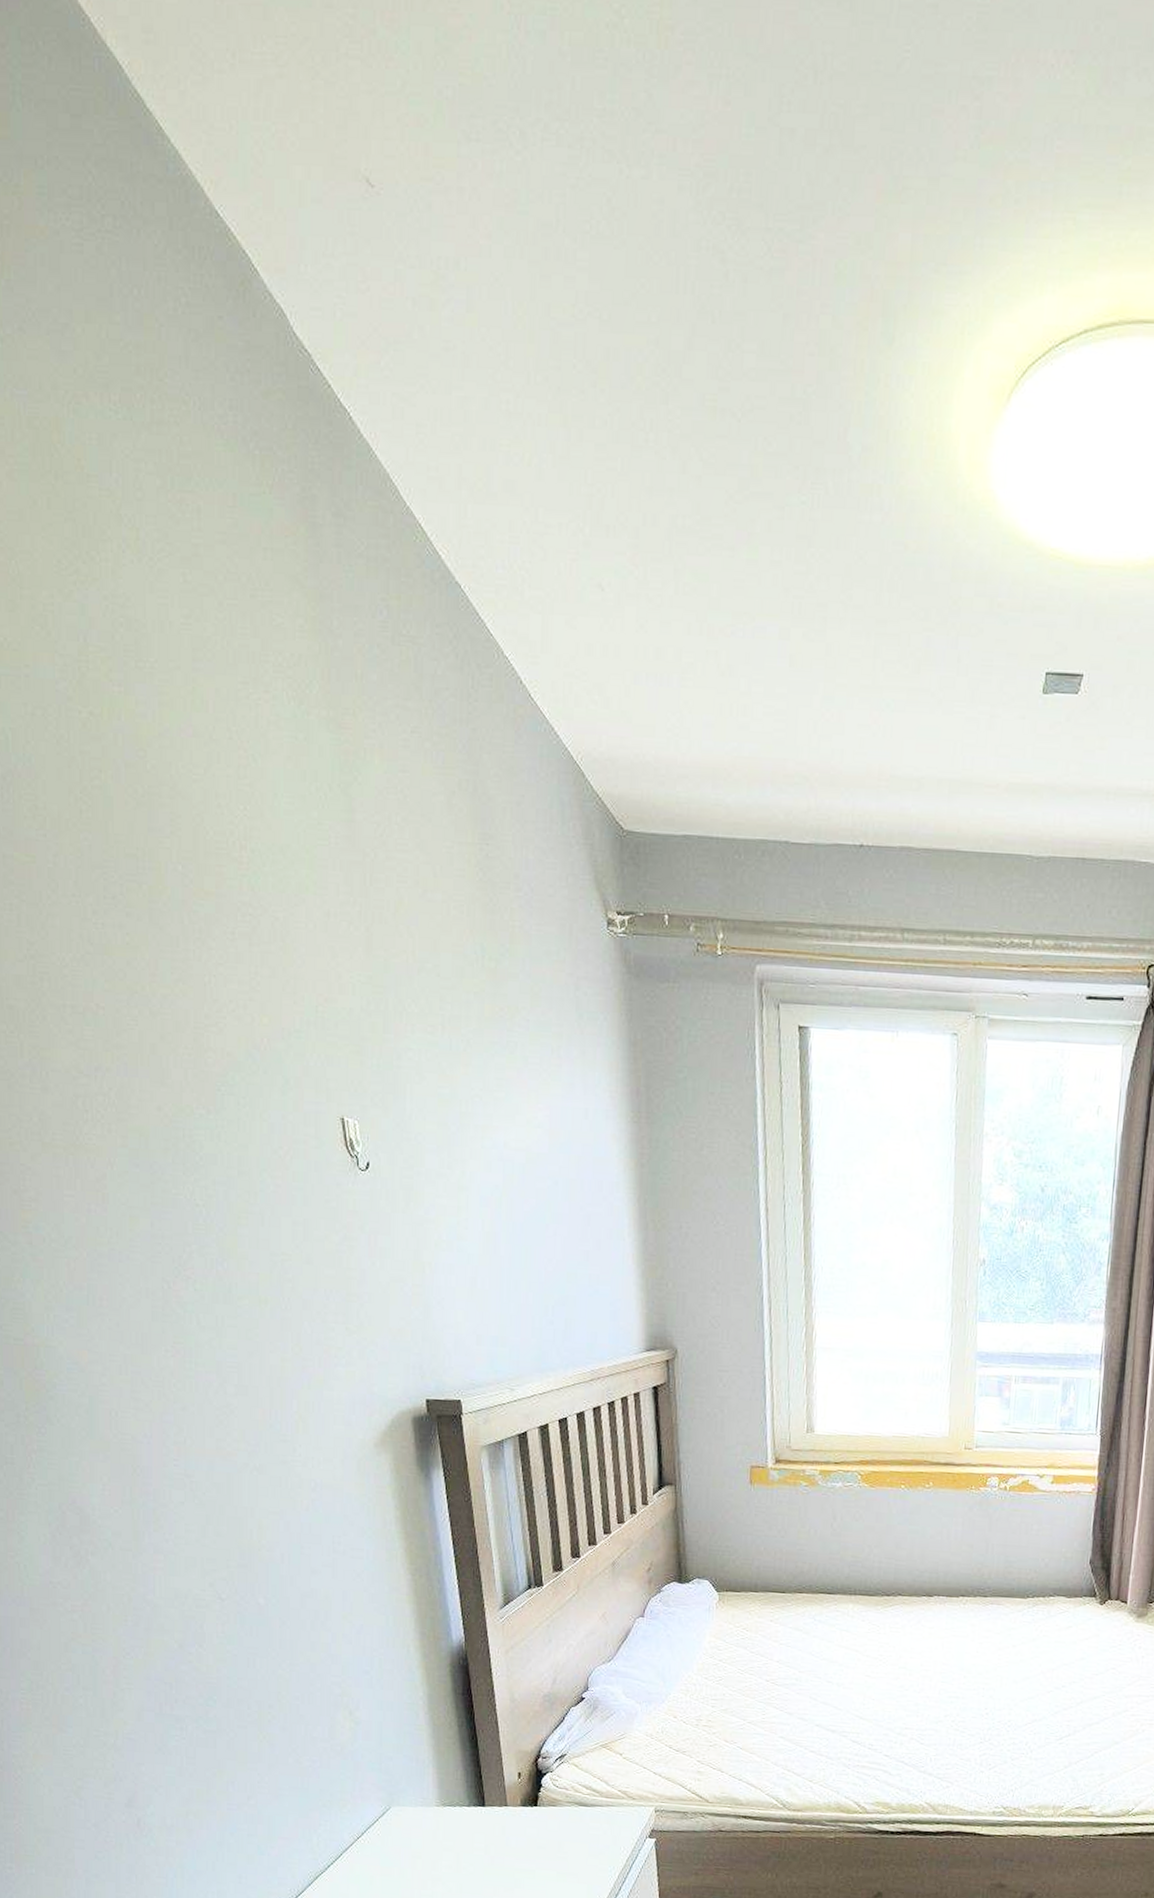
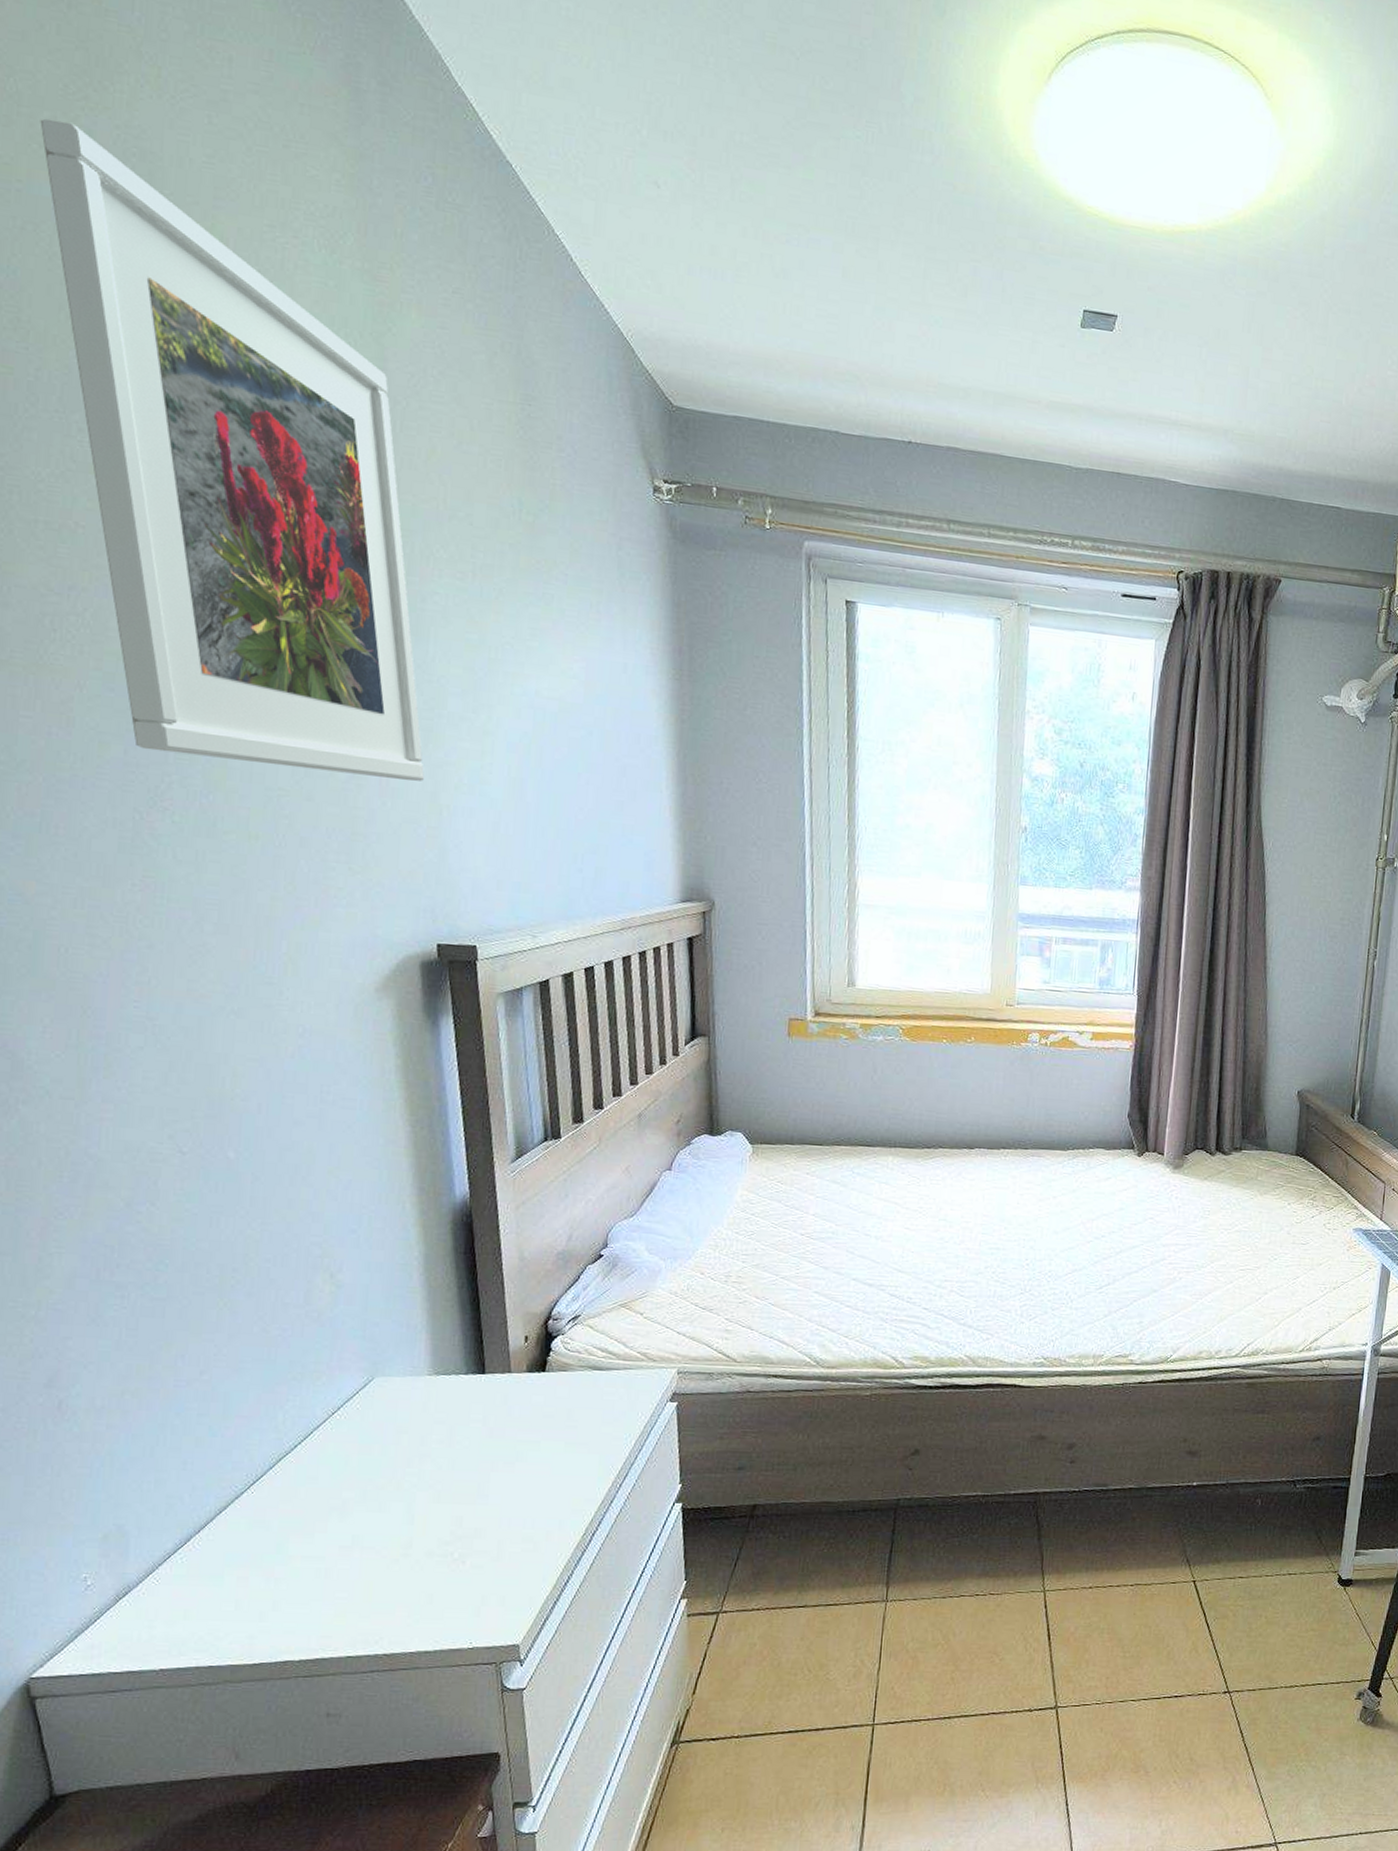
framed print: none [40,598,407,1240] -> present [40,118,424,781]

